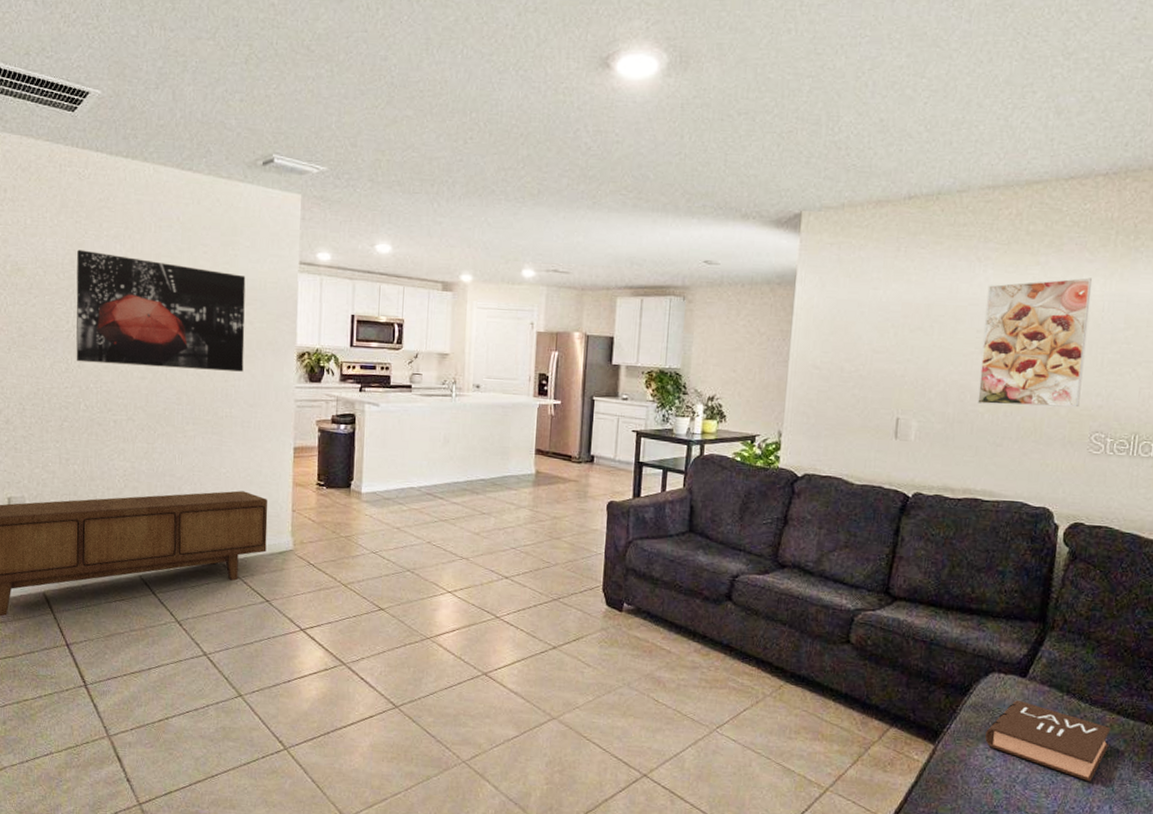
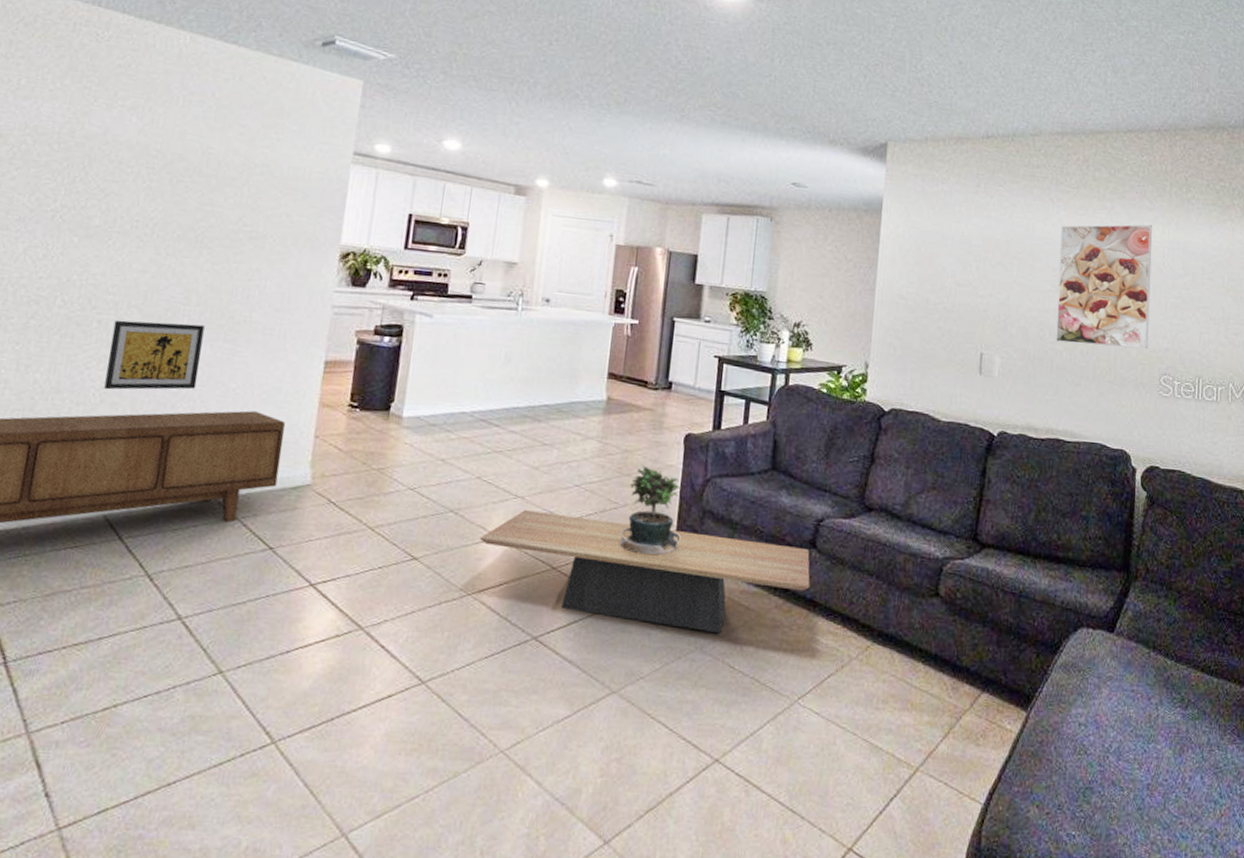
wall art: present [76,249,246,372] -> none [59,118,288,271]
wall art: none [125,419,196,477] -> present [104,320,205,390]
coffee table: none [434,568,727,673] -> present [480,509,810,634]
potted plant: none [553,529,607,607] -> present [620,465,682,556]
book: present [985,700,1111,782] -> none [1077,658,1197,749]

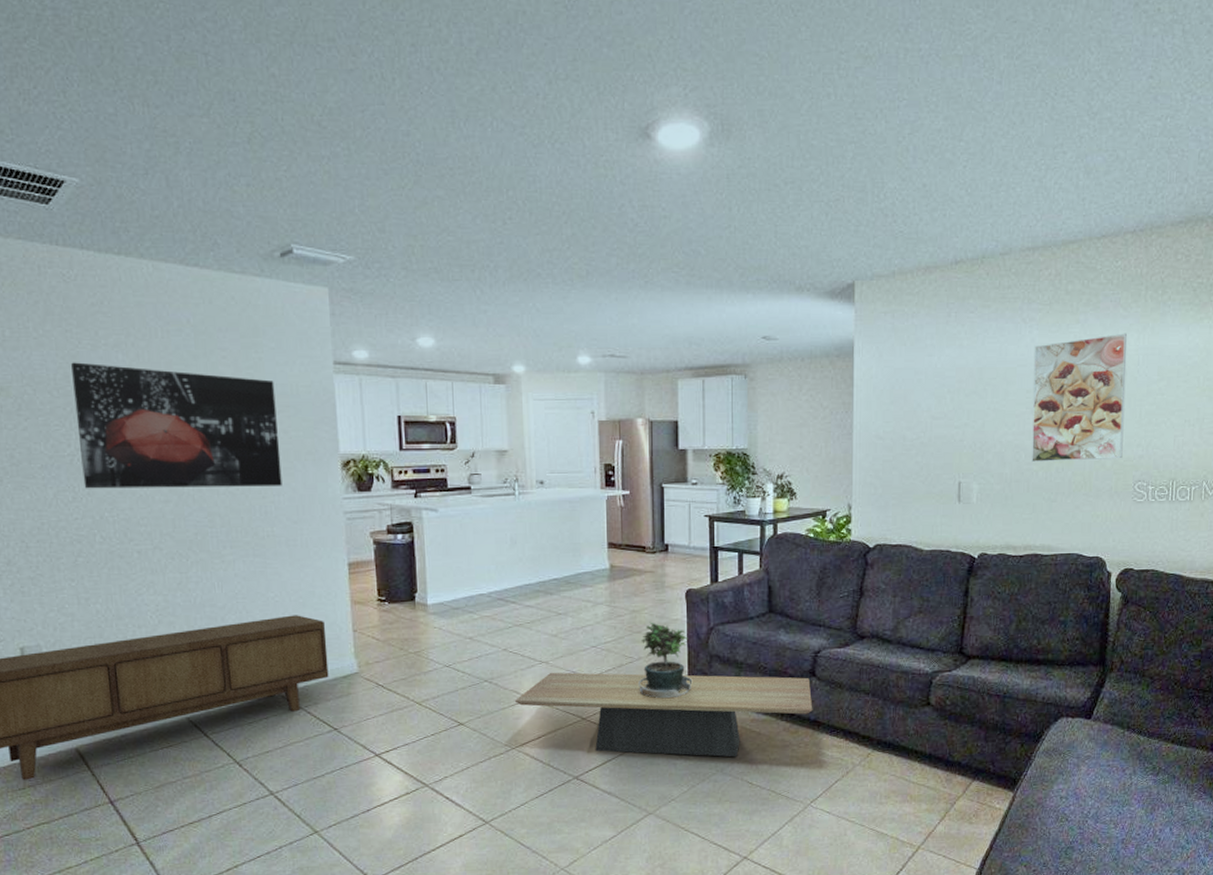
wall art: none [59,118,288,271] -> present [71,362,282,489]
wall art: present [104,320,205,390] -> none [152,544,239,612]

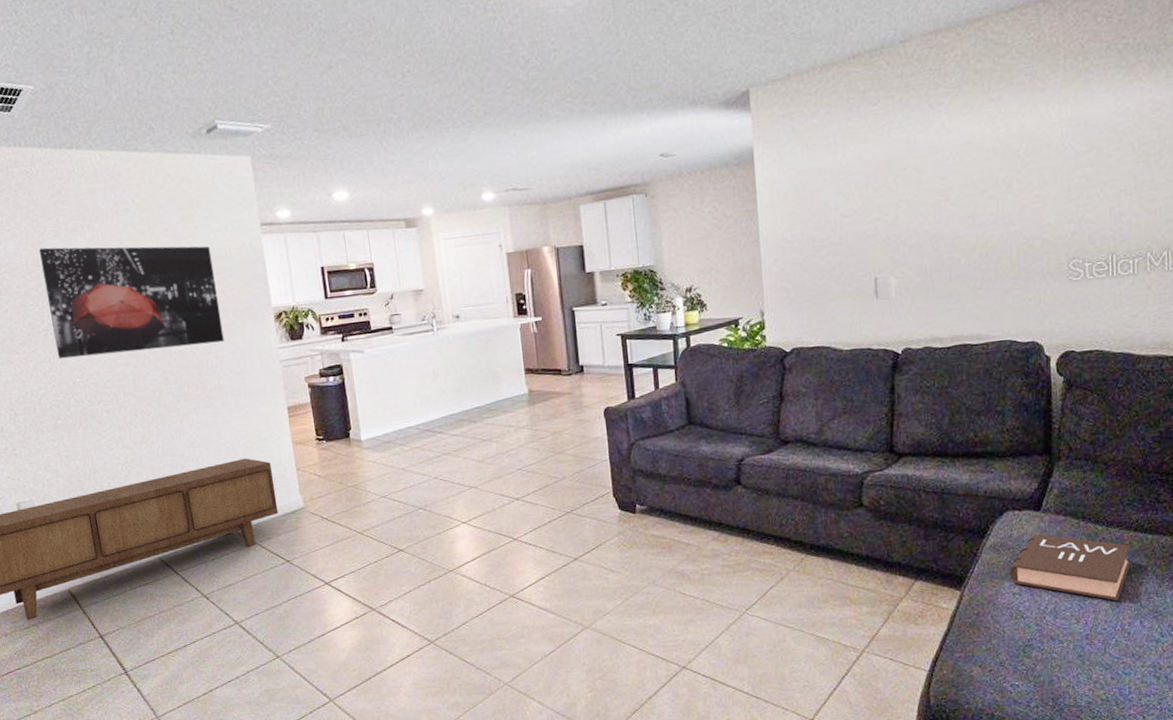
coffee table: present [515,672,813,757] -> none [449,486,741,570]
potted plant: present [639,622,693,699] -> none [565,442,618,516]
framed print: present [1032,333,1127,463] -> none [945,106,1053,251]
book: none [1058,741,1167,809] -> present [1009,534,1131,601]

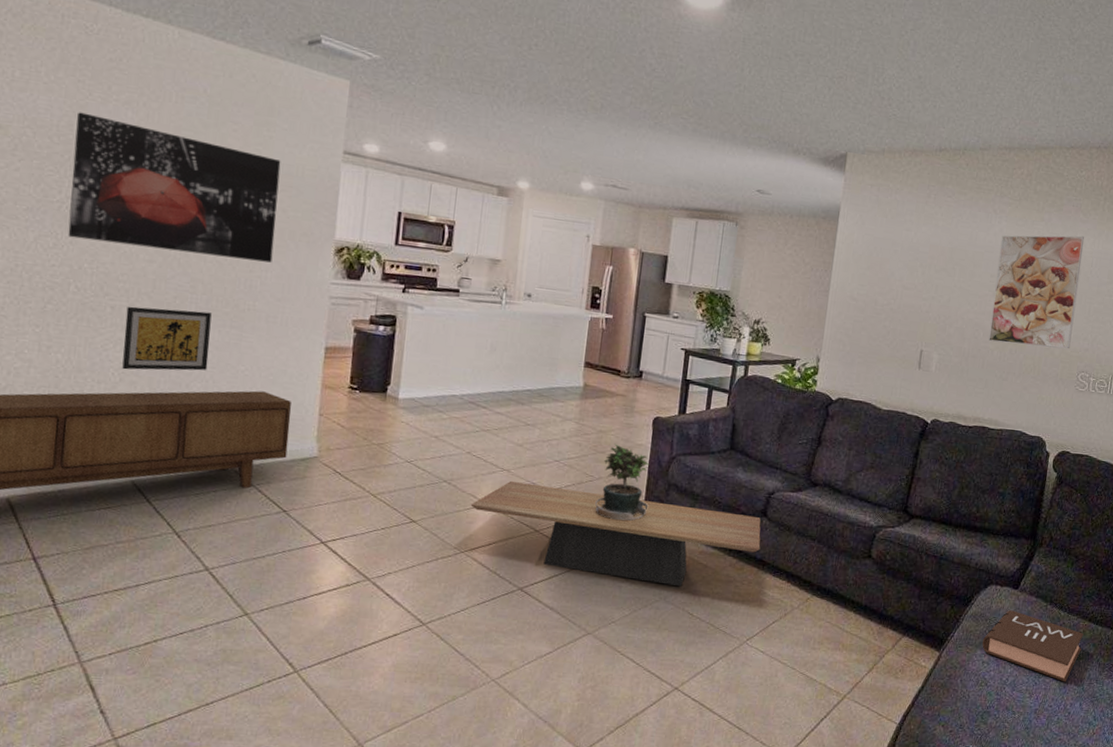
wall art: none [118,398,195,464] -> present [122,306,212,371]
coffee table: none [449,486,741,570] -> present [471,480,761,587]
potted plant: none [565,442,618,516] -> present [595,443,650,521]
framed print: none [945,106,1053,251] -> present [988,235,1084,349]

